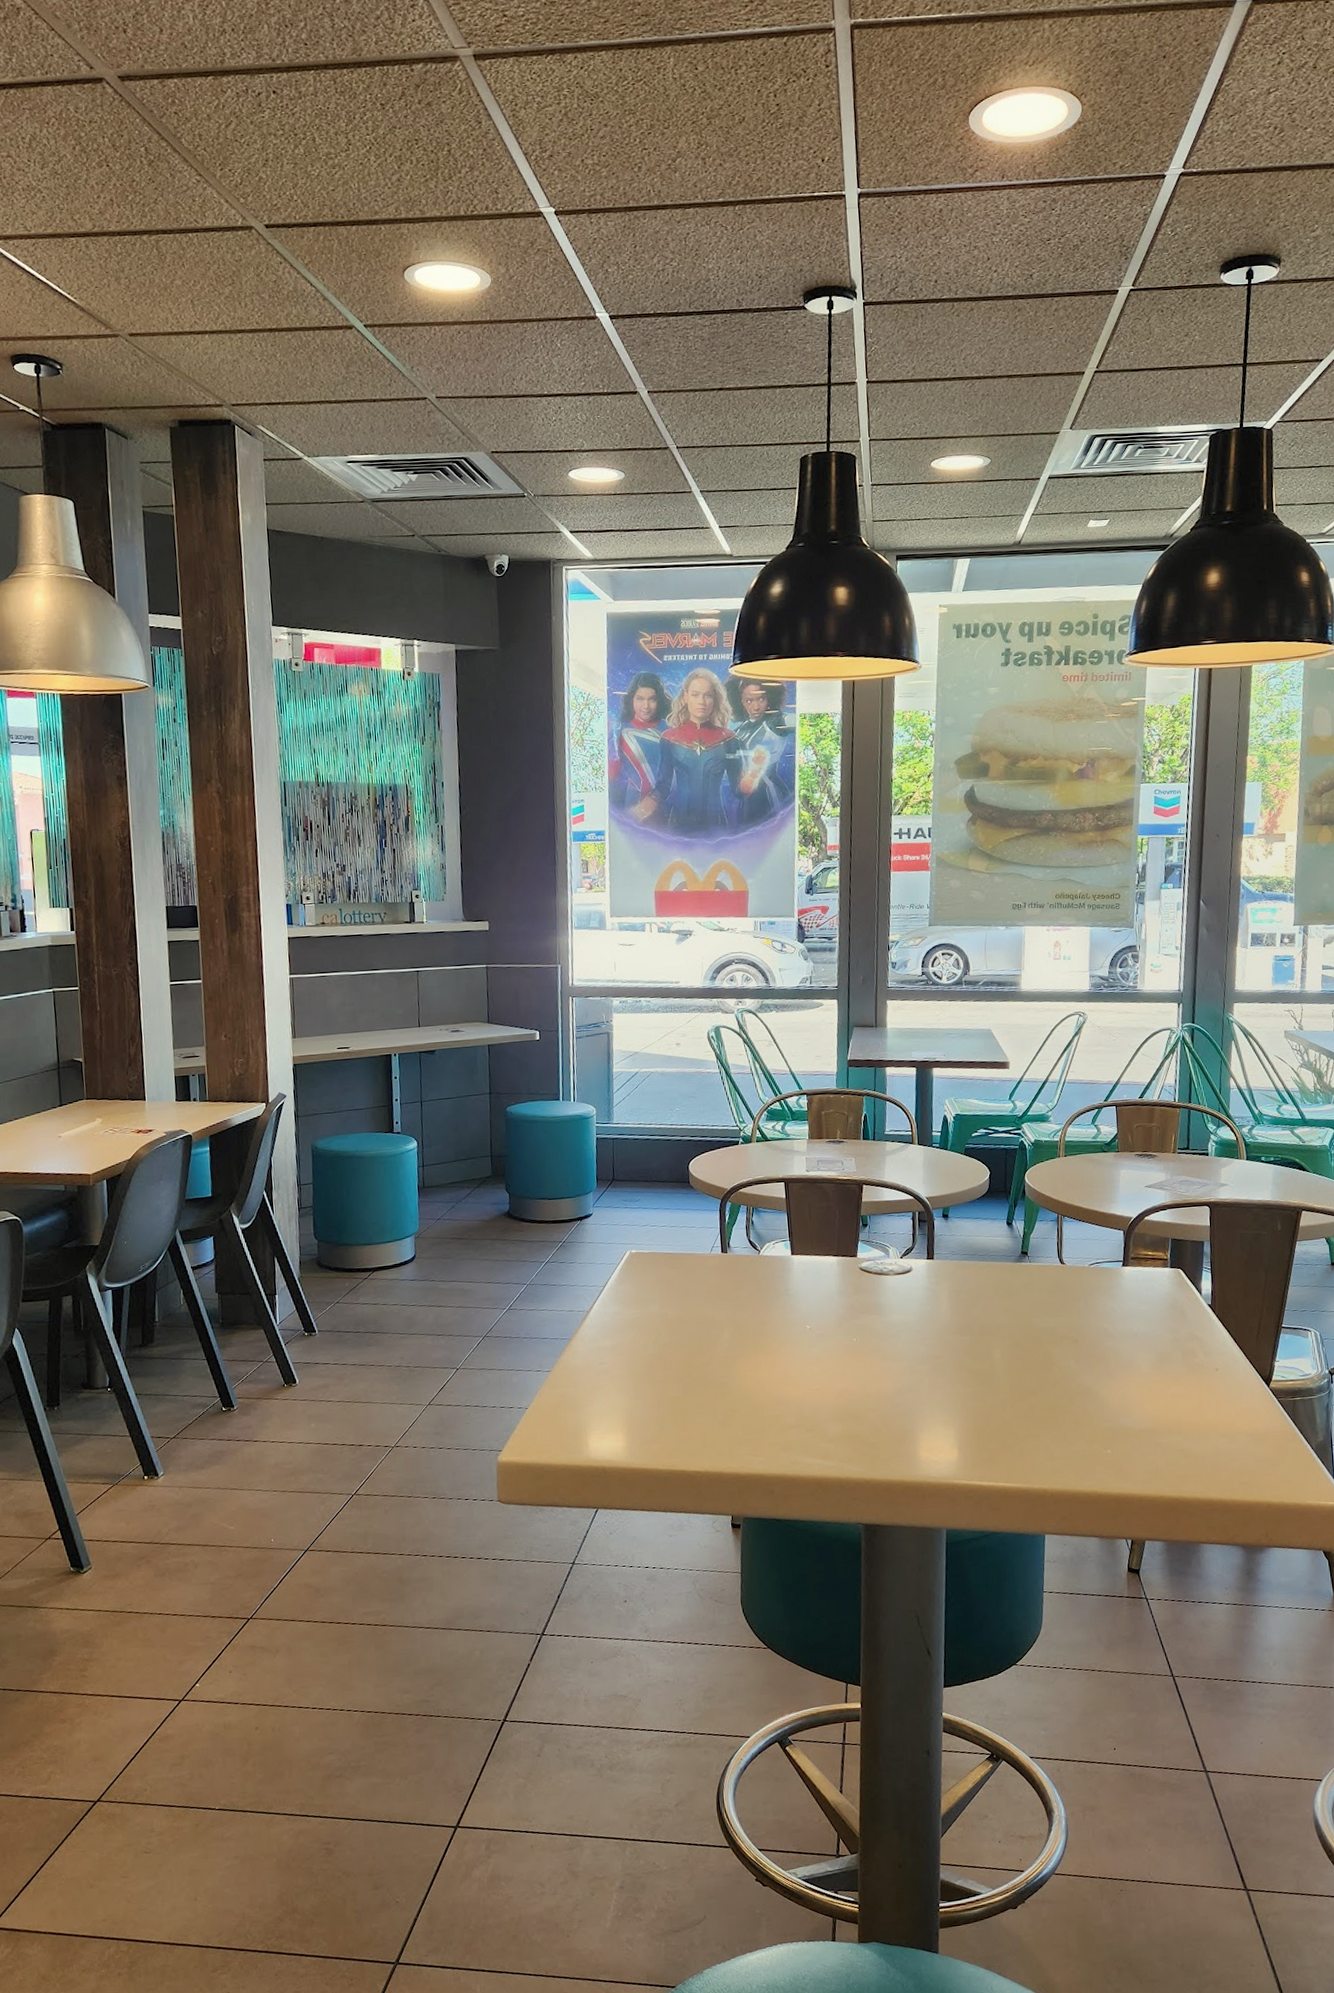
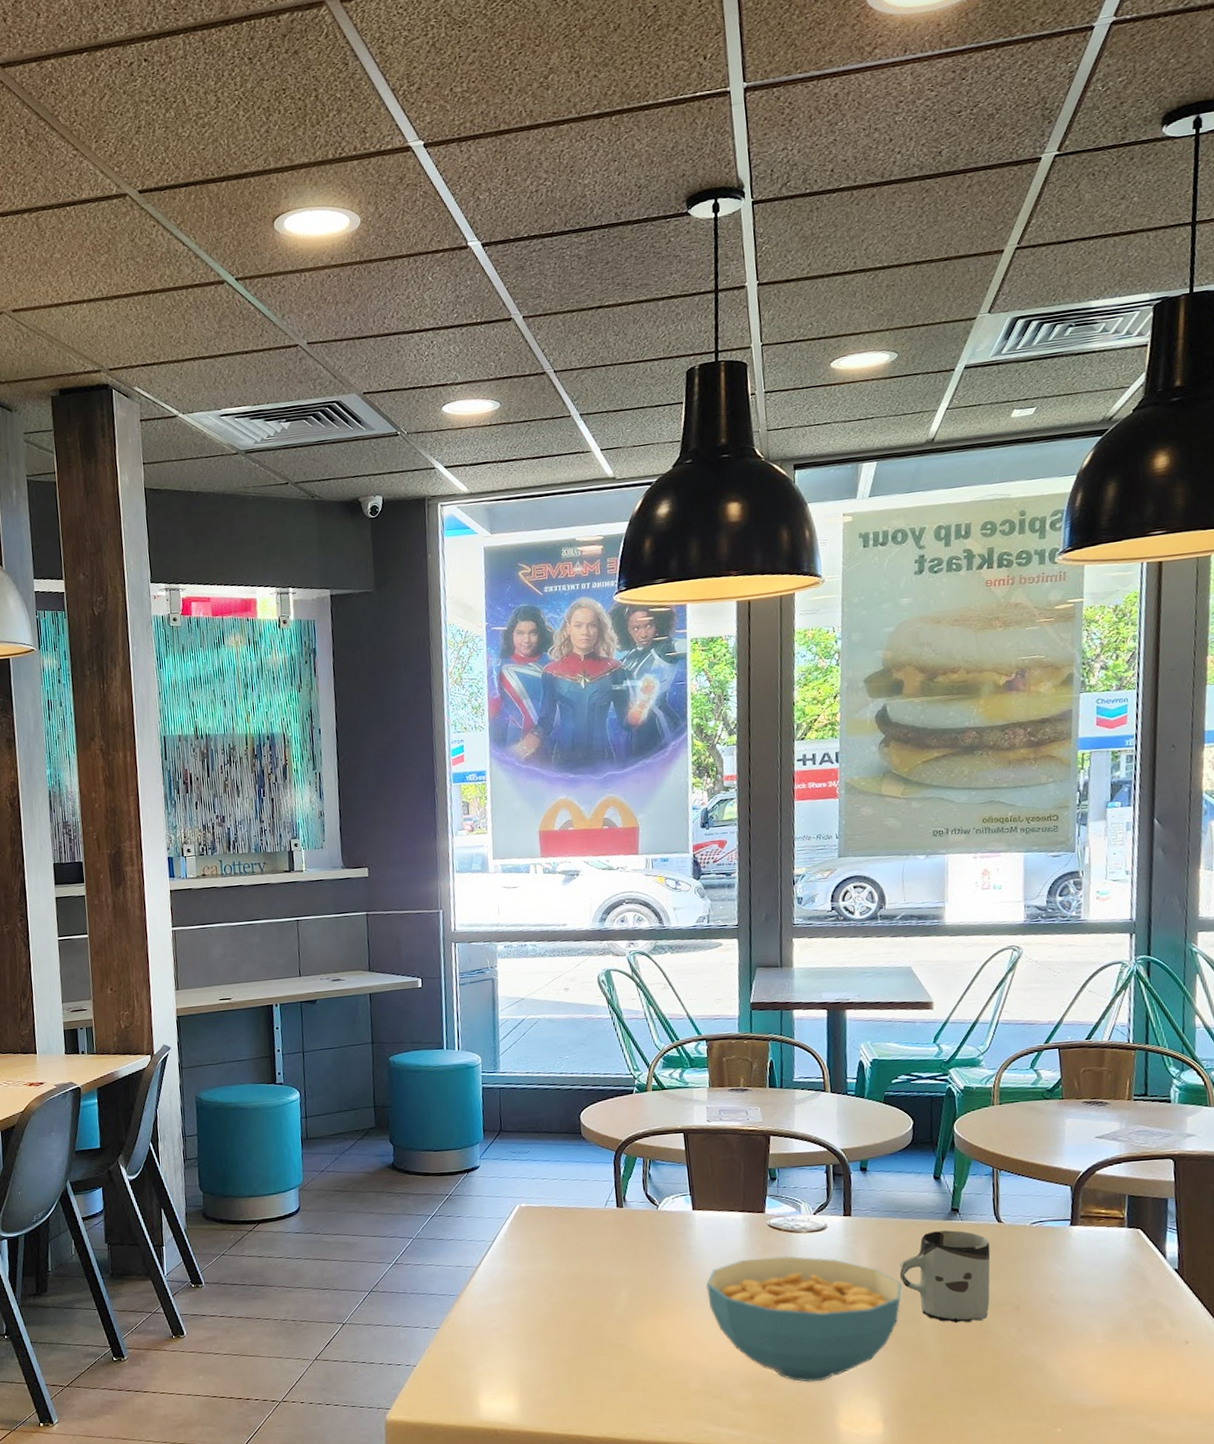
cereal bowl: none [802,1297,978,1414] -> present [705,1256,903,1382]
cup: none [975,1271,1054,1356] -> present [899,1230,991,1323]

